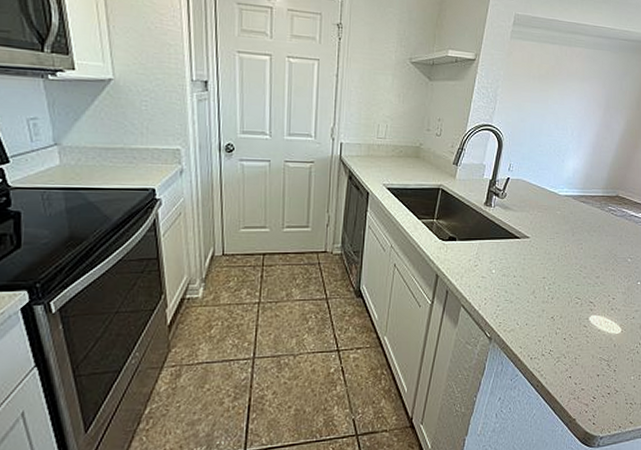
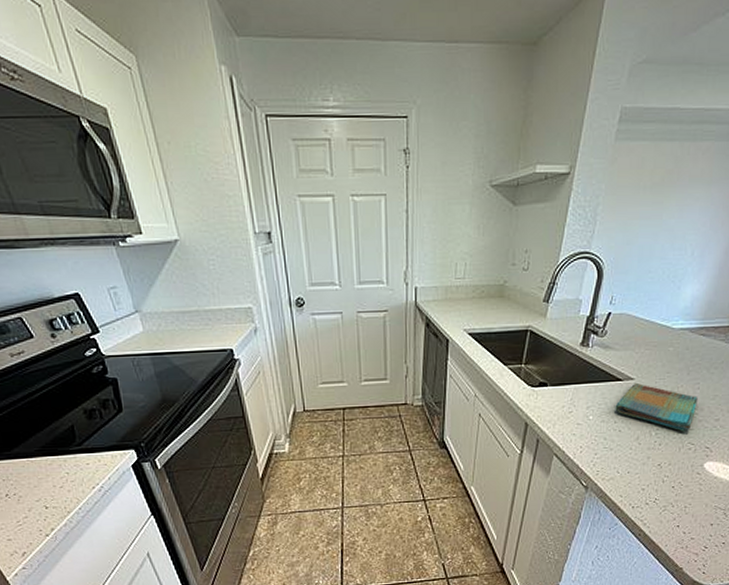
dish towel: none [514,242,581,287] -> present [615,383,698,432]

